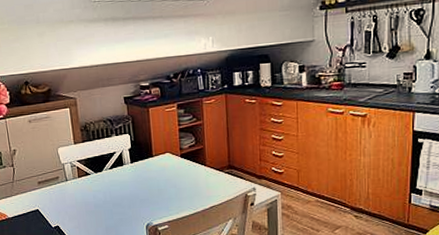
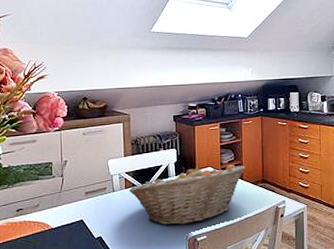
fruit basket: none [82,149,209,215] -> present [128,164,245,225]

